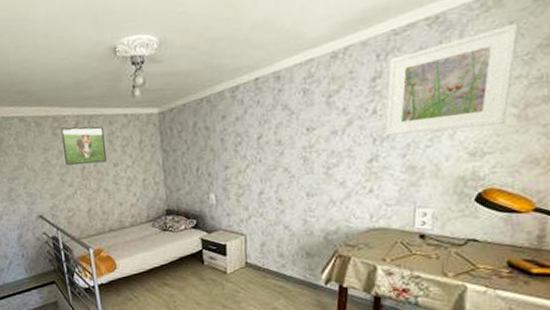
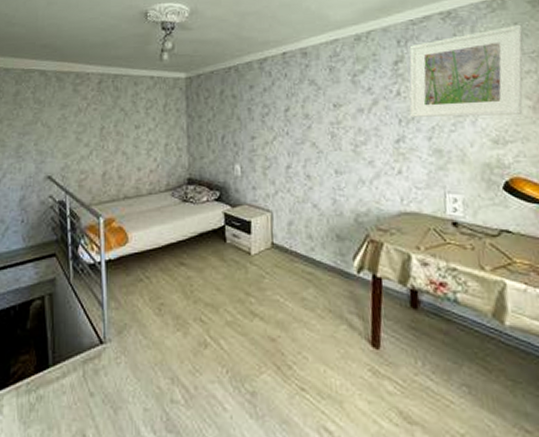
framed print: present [60,126,106,165] -> none [82,84,128,124]

